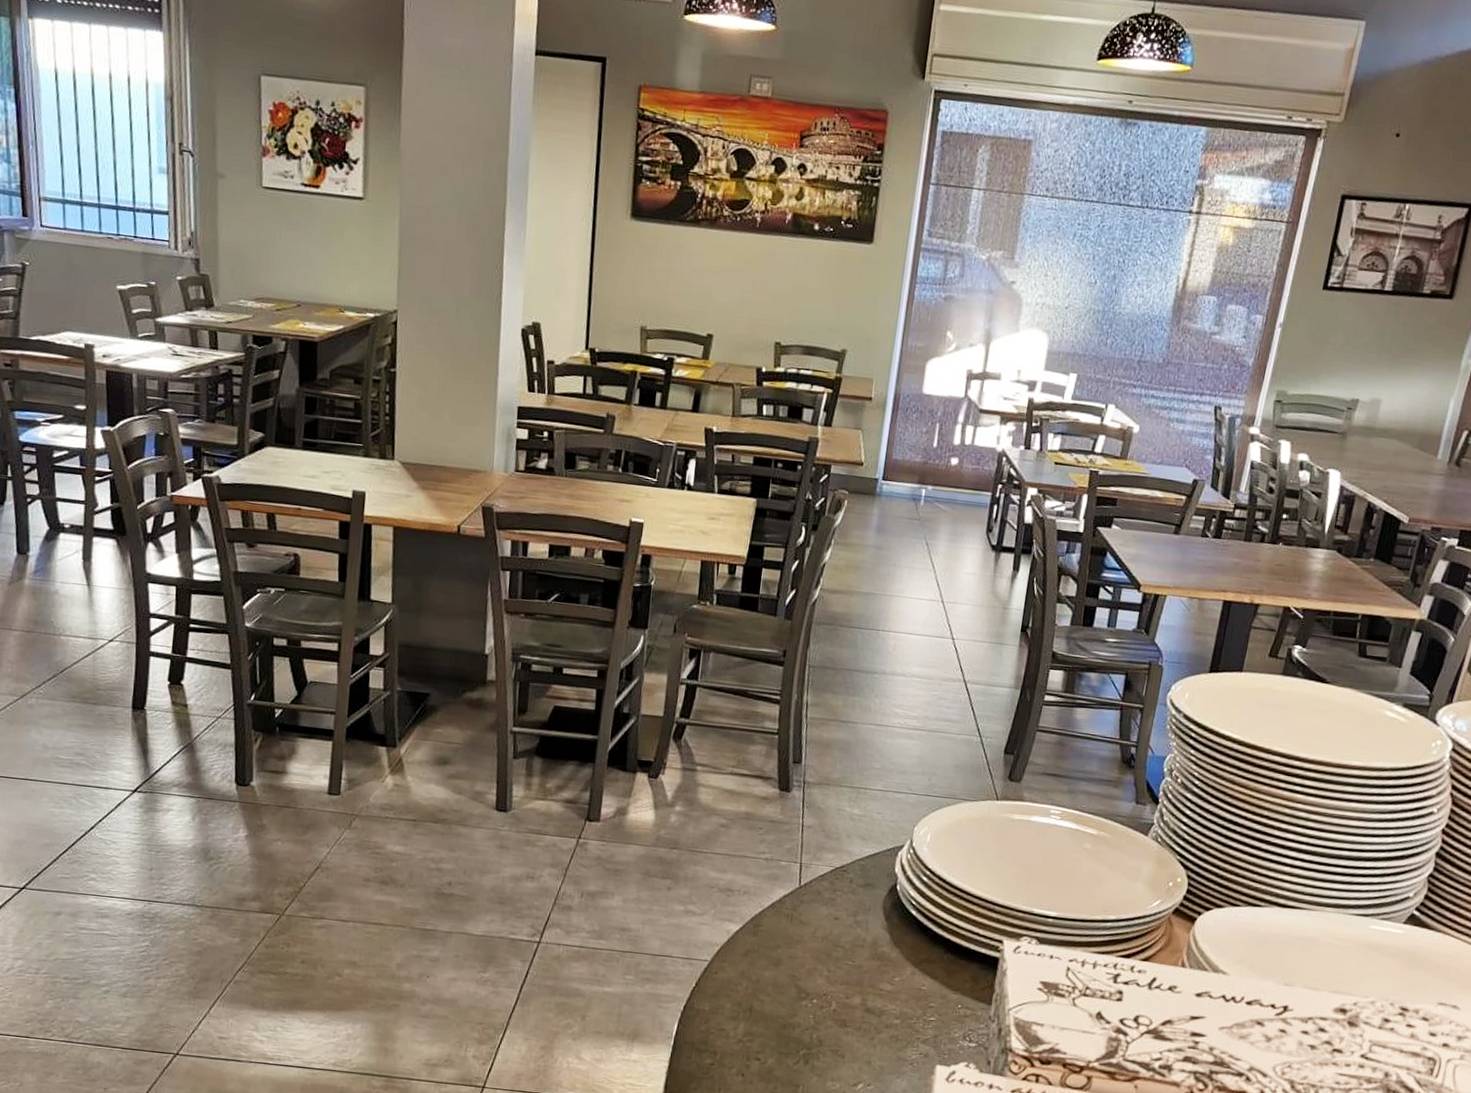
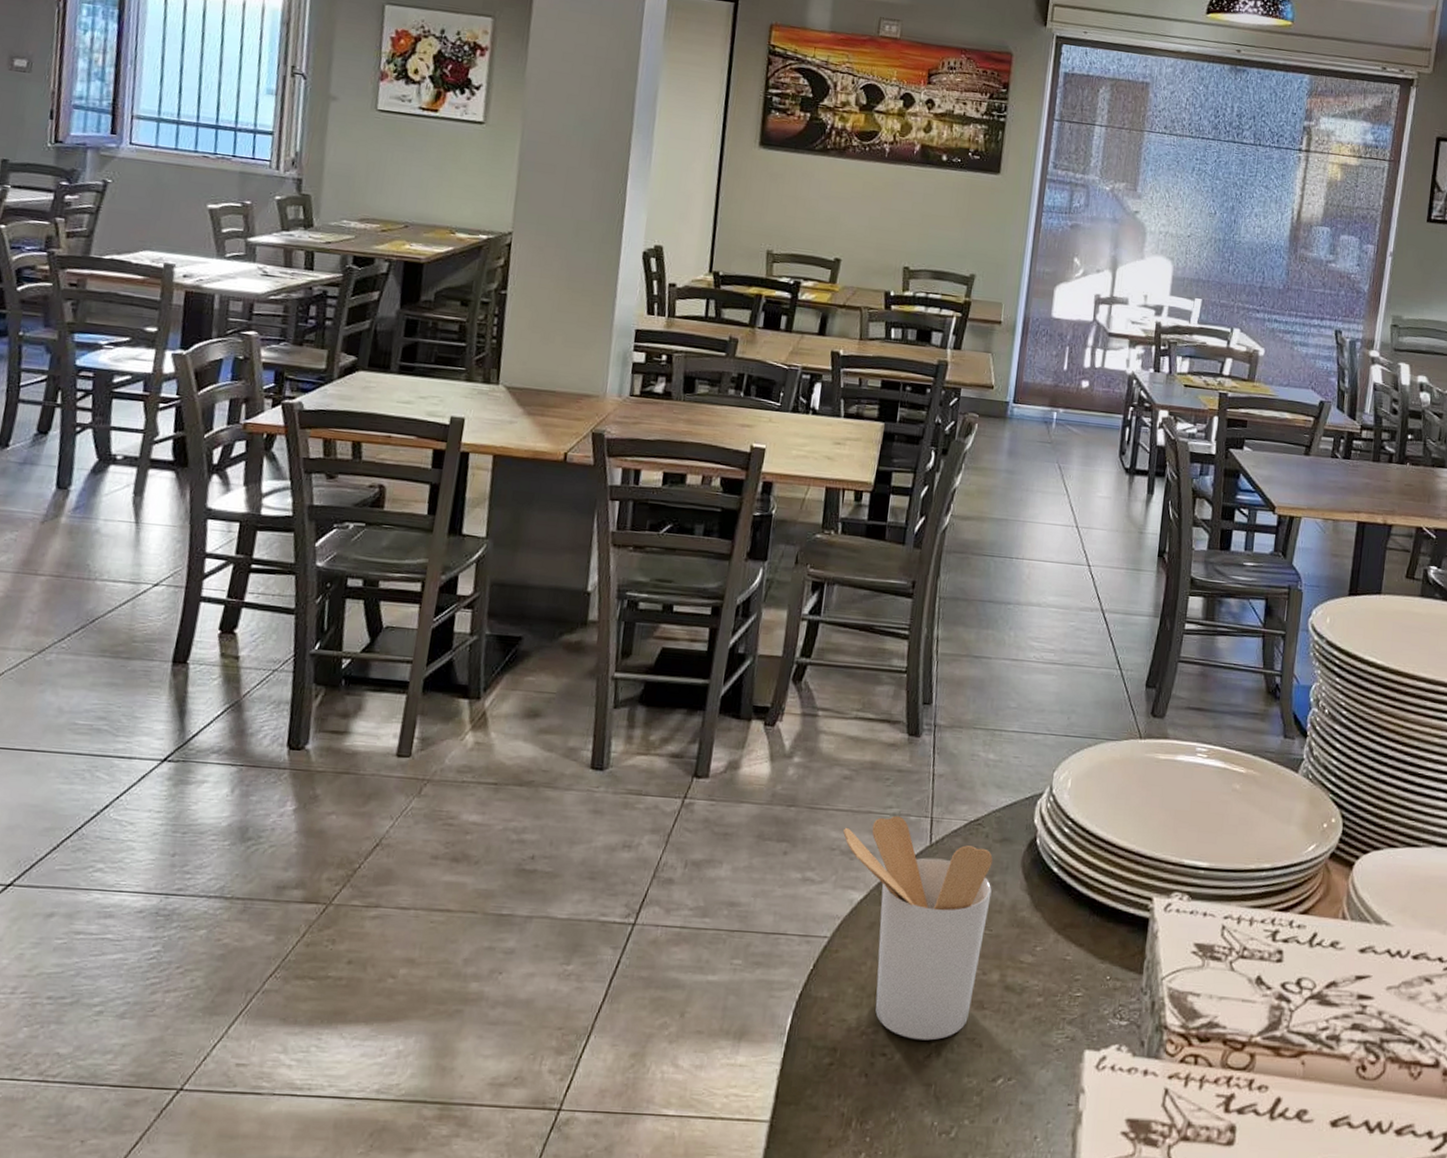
utensil holder: none [721,860,857,1050] -> present [843,815,993,1041]

